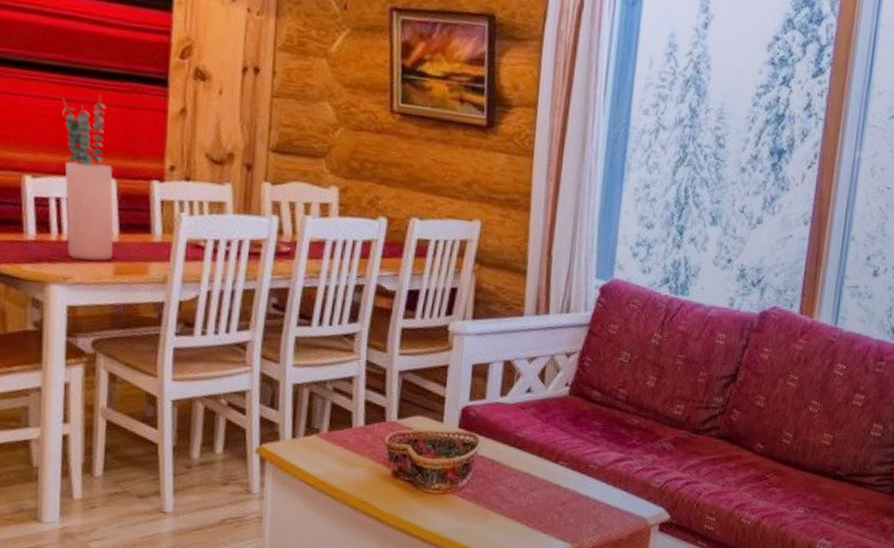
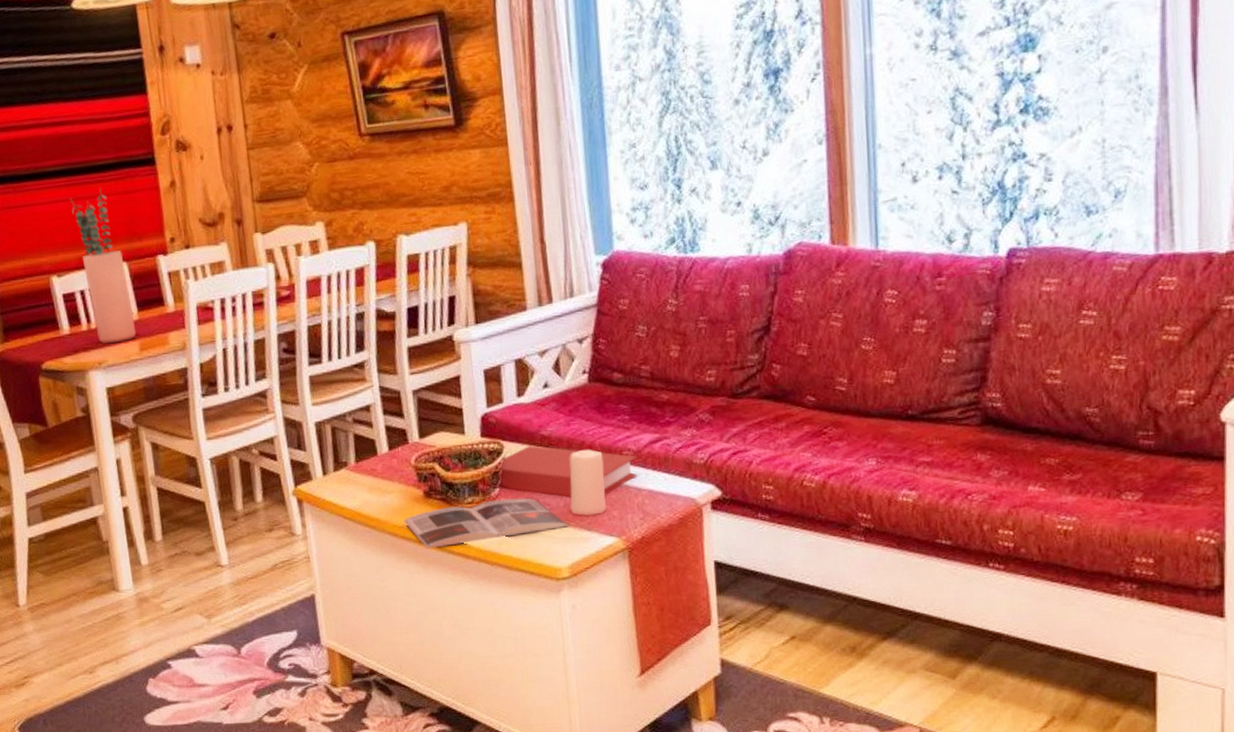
magazine: none [367,489,528,528] -> present [403,498,569,549]
book: none [462,444,601,504] -> present [493,445,638,498]
candle: none [531,456,570,520] -> present [569,449,607,516]

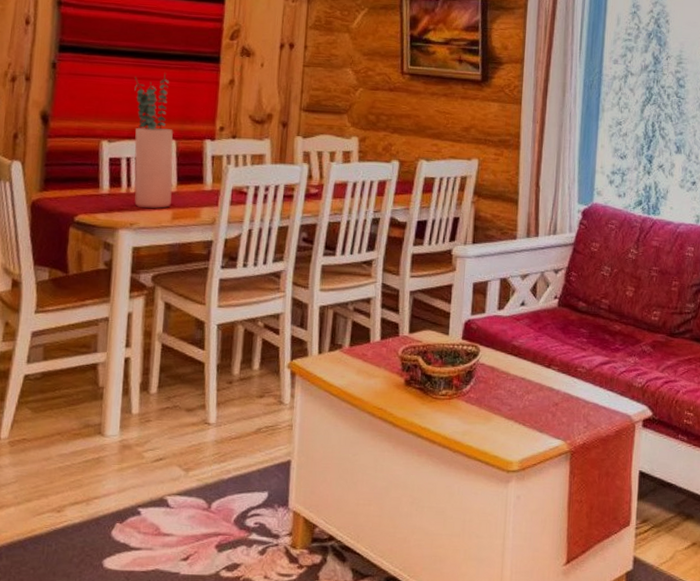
magazine: present [403,498,569,549] -> none [383,395,525,431]
book: present [493,445,638,498] -> none [466,353,588,404]
candle: present [569,449,607,516] -> none [528,362,561,419]

